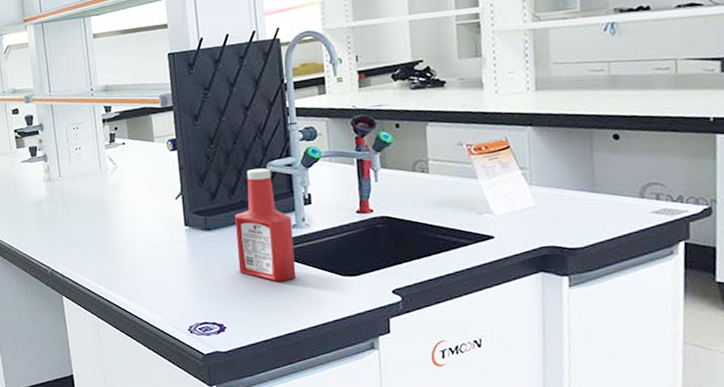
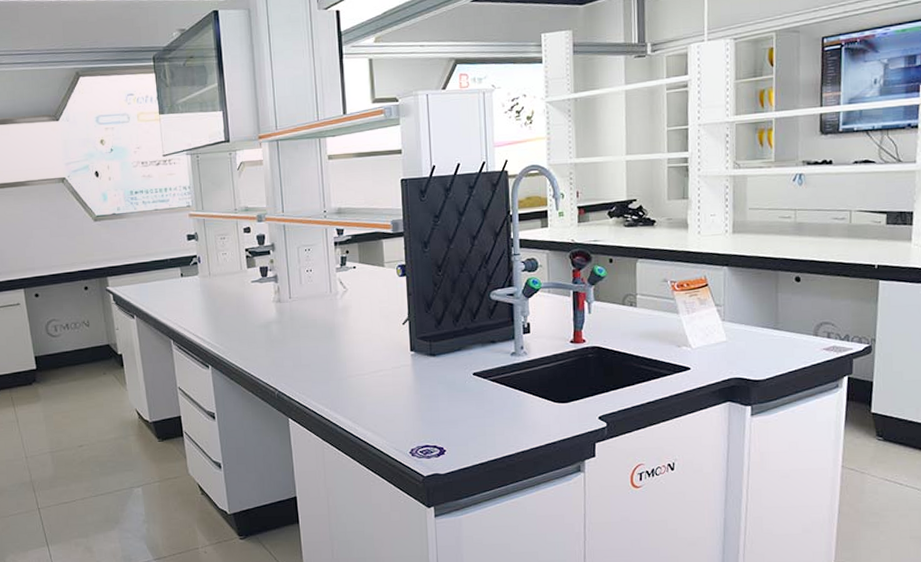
ketchup bottle: present [235,168,297,281] -> none [458,297,513,407]

